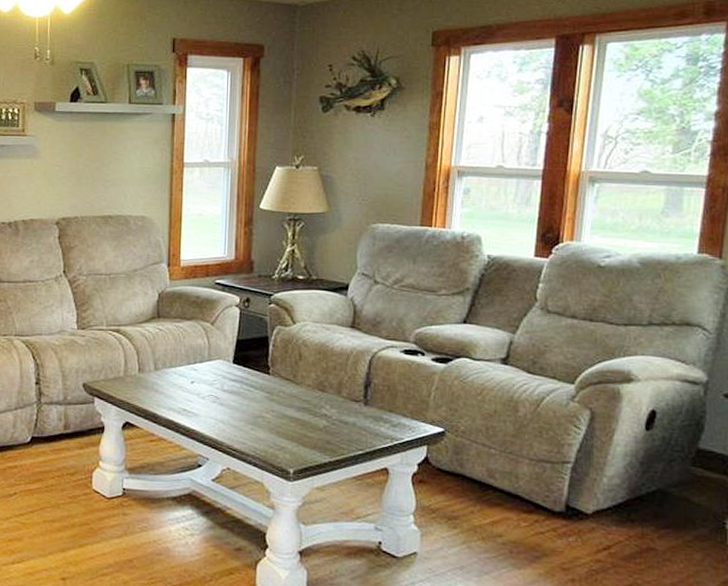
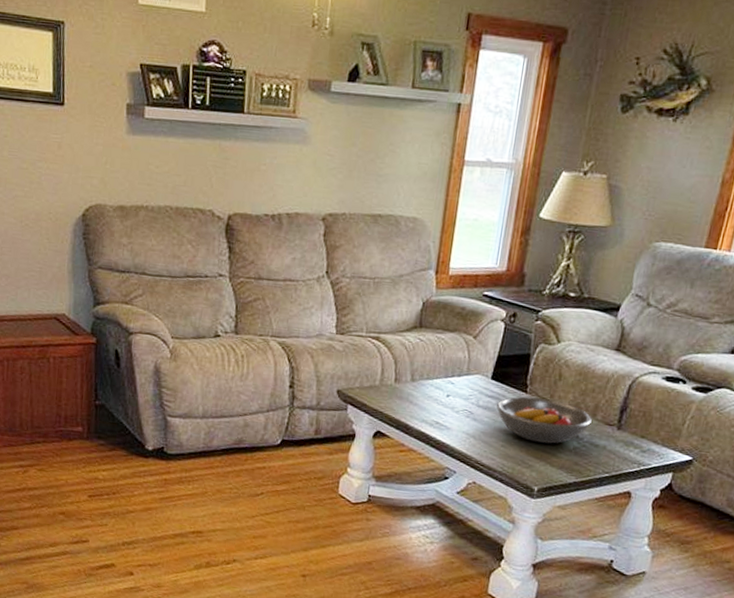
fruit bowl: none [241,378,338,424] -> present [496,396,592,444]

